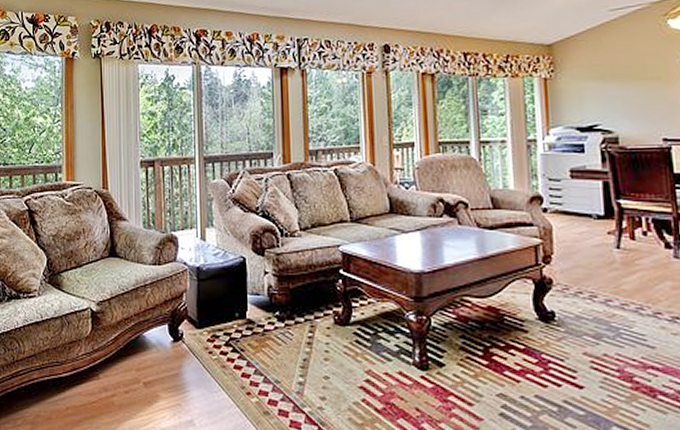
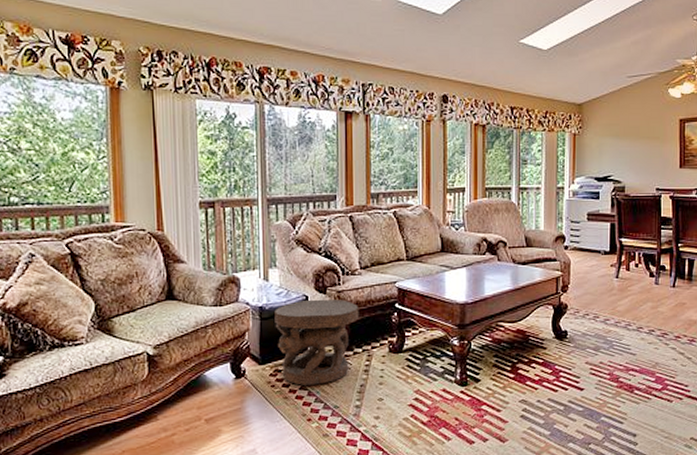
carved stool: none [212,261,300,355] -> present [274,299,359,385]

